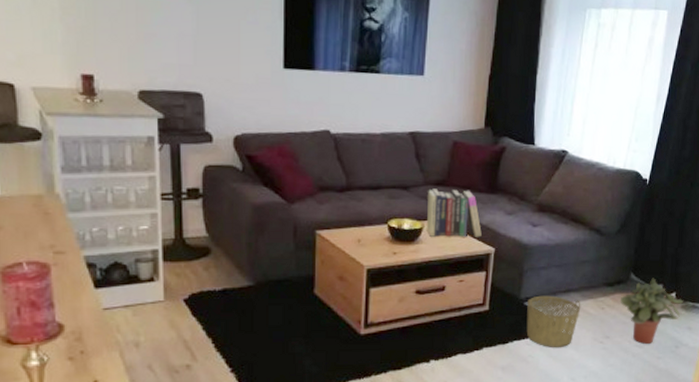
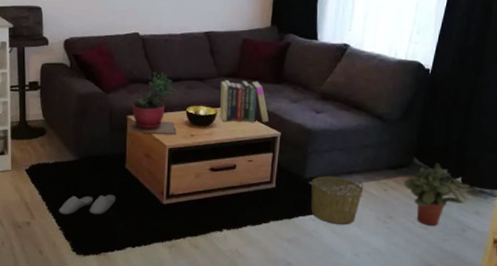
slippers: none [228,325,303,354] -> present [58,194,116,215]
succulent plant: none [317,177,376,253] -> present [128,71,177,135]

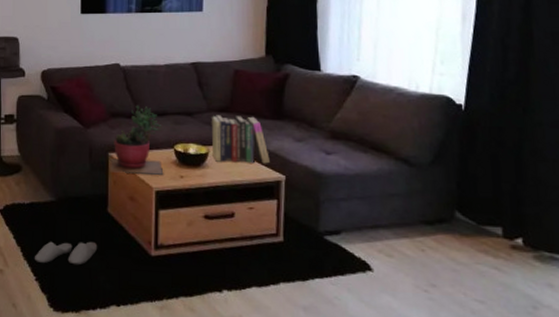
basket: present [311,176,364,224] -> none [327,229,395,292]
potted plant: present [403,163,471,226] -> none [444,218,536,300]

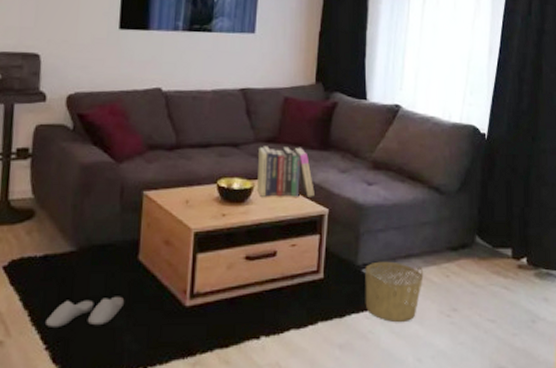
succulent plant: present [110,105,164,176] -> none [144,135,206,215]
basket: none [327,229,395,292] -> present [365,261,424,322]

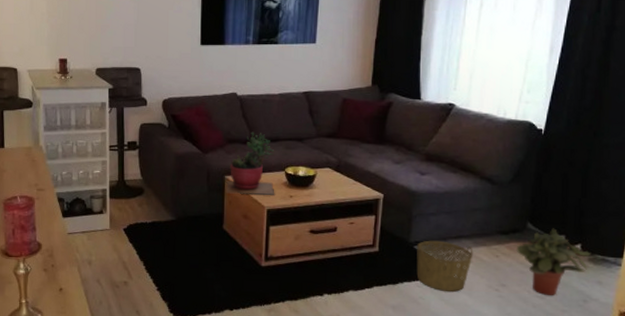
slippers: present [44,296,125,329] -> none [155,255,214,276]
succulent plant: none [144,135,206,215] -> present [226,132,275,196]
books: present [257,146,314,197] -> none [320,140,371,184]
potted plant: none [465,241,537,318] -> present [516,228,591,295]

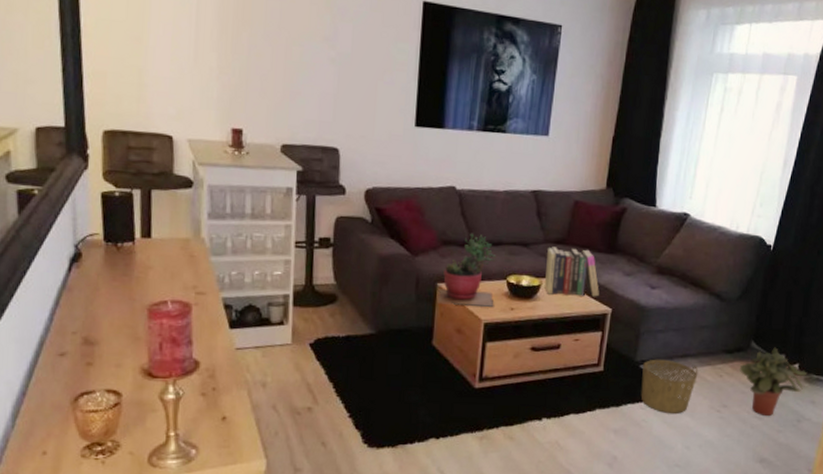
books: none [320,140,371,184] -> present [545,246,599,297]

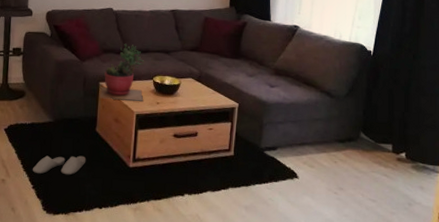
slippers: none [348,375,420,400] -> present [32,155,87,175]
books: present [545,246,599,297] -> none [183,53,228,94]
basket: present [641,359,699,413] -> none [266,146,315,194]
potted plant: present [739,347,808,416] -> none [351,138,414,199]

